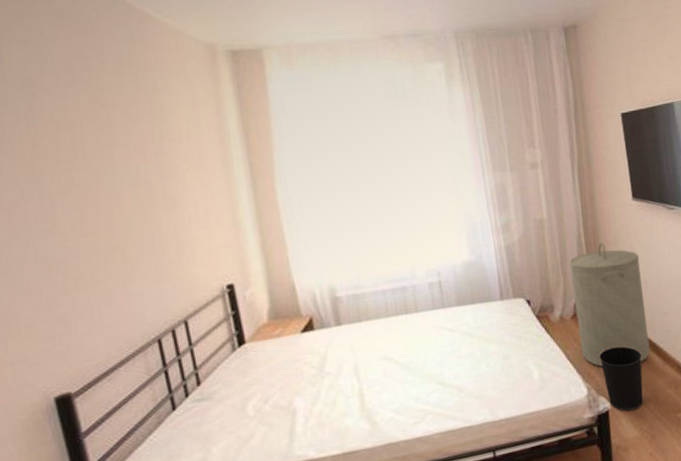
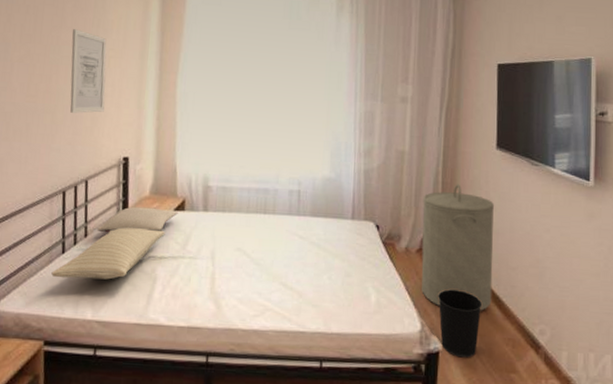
wall art: none [126,144,191,246] -> present [70,29,107,113]
pillow: none [164,357,296,439] -> present [51,227,165,280]
pillow: none [211,331,307,376] -> present [97,206,178,233]

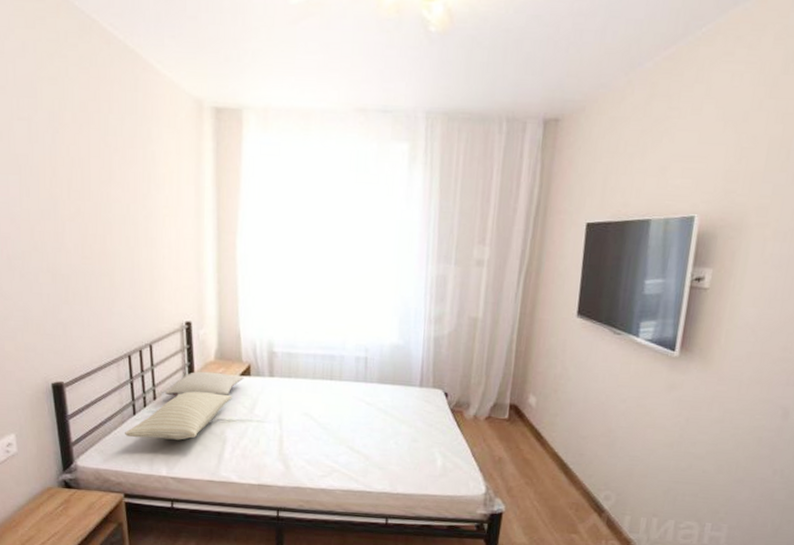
wall art: present [70,29,107,113] -> none [122,184,163,276]
laundry hamper: present [421,184,495,311] -> none [488,352,570,477]
wastebasket: present [438,289,483,358] -> none [504,456,549,519]

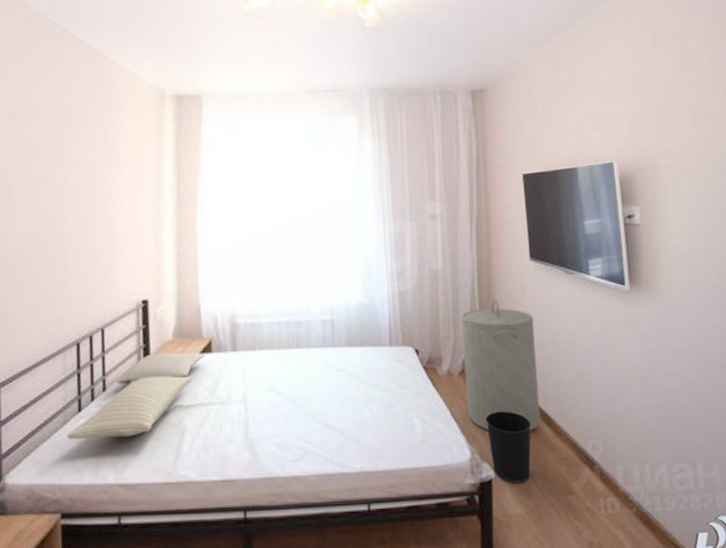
laundry hamper: none [488,352,570,477] -> present [461,299,541,431]
wastebasket: none [504,456,549,519] -> present [485,411,532,484]

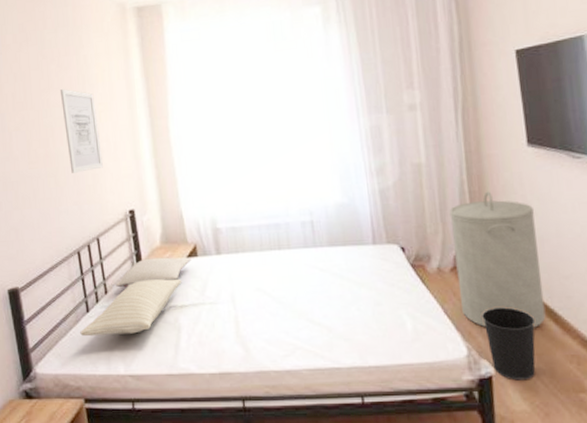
wall art: none [81,168,120,257] -> present [59,89,103,173]

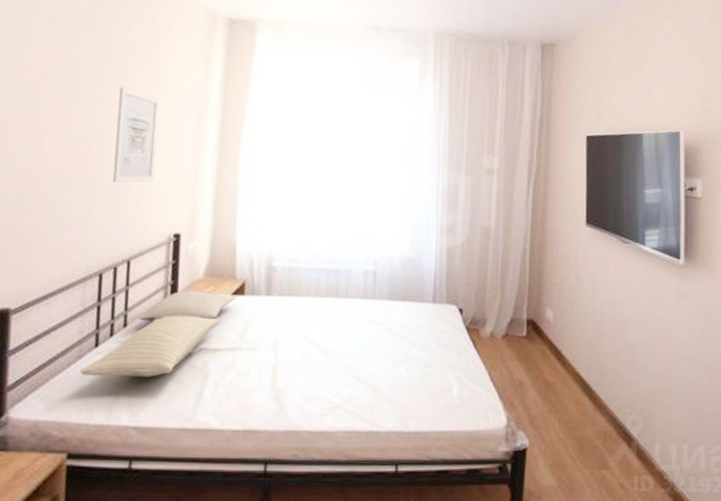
laundry hamper: present [449,191,546,328] -> none [507,263,585,402]
wastebasket: present [482,307,536,381] -> none [525,378,572,455]

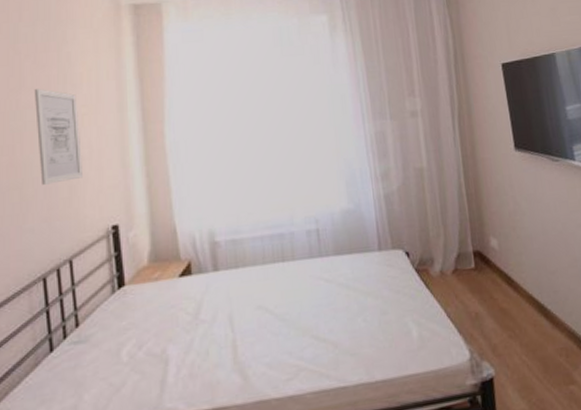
pillow: present [80,315,221,377] -> none [39,301,172,382]
pillow: present [139,290,237,322] -> none [90,276,185,318]

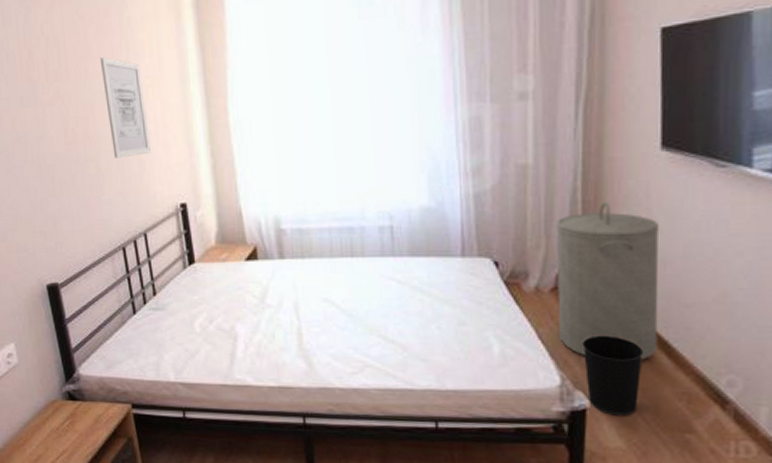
laundry hamper: none [449,193,538,328] -> present [556,201,660,360]
wastebasket: none [482,305,531,380] -> present [582,335,645,416]

